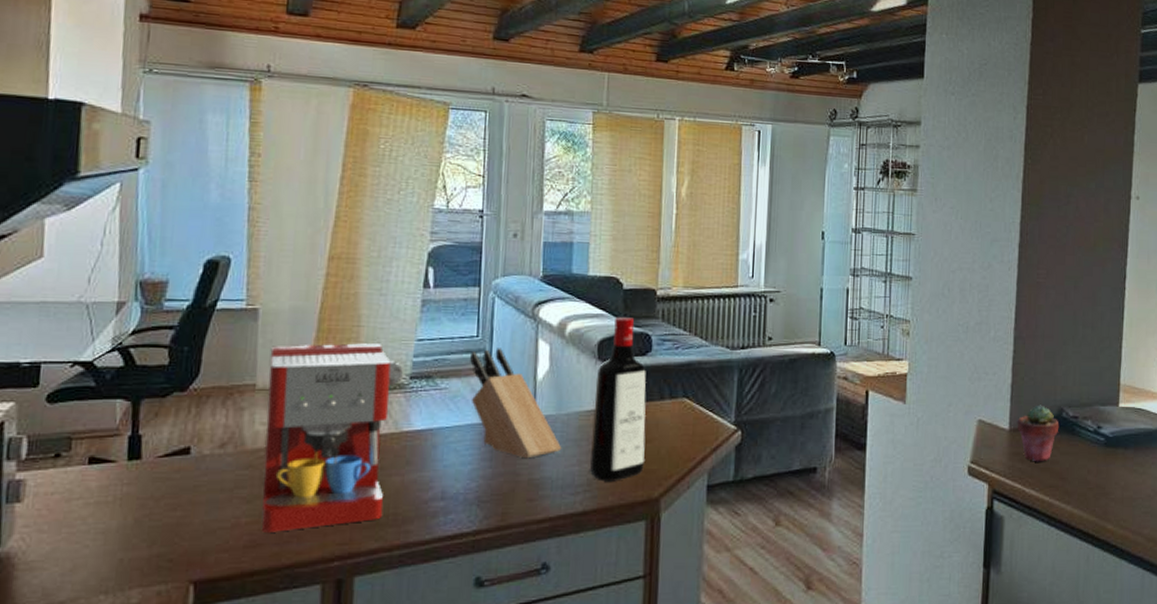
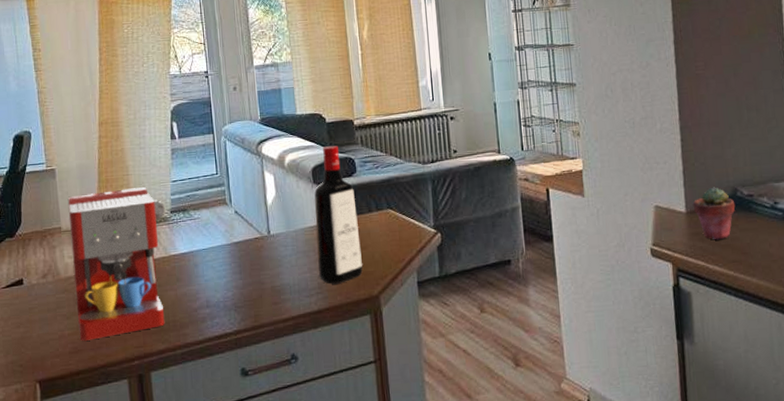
knife block: present [470,348,562,459] -> none [213,181,295,270]

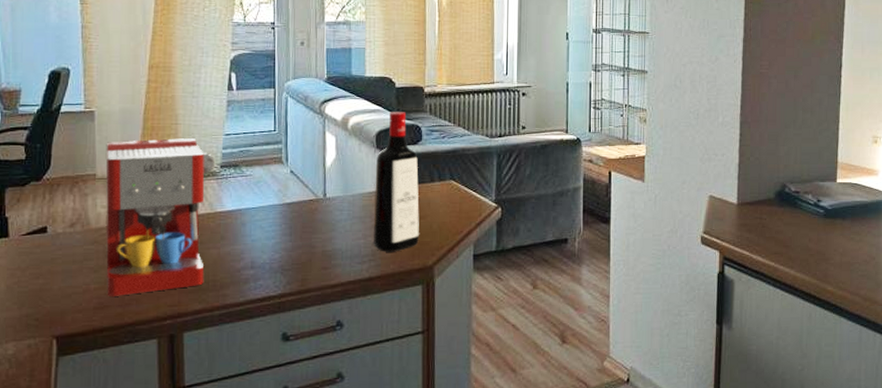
potted succulent: present [692,187,736,240] -> none [744,181,783,232]

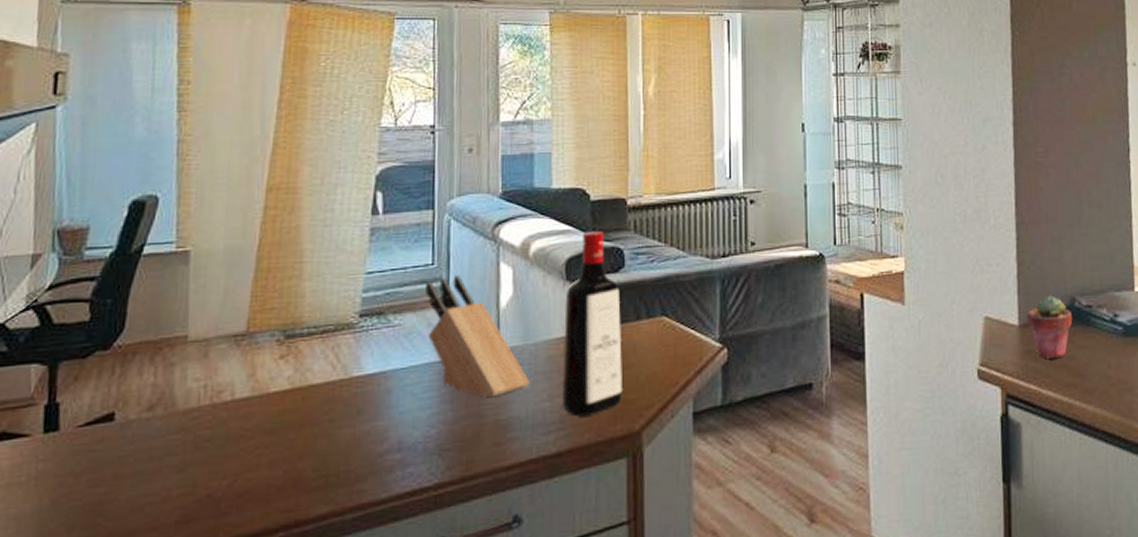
coffee maker: present [105,138,214,296] -> none [195,280,351,505]
knife block: none [270,140,350,234] -> present [426,275,531,398]
potted succulent: none [744,181,783,232] -> present [1026,295,1073,359]

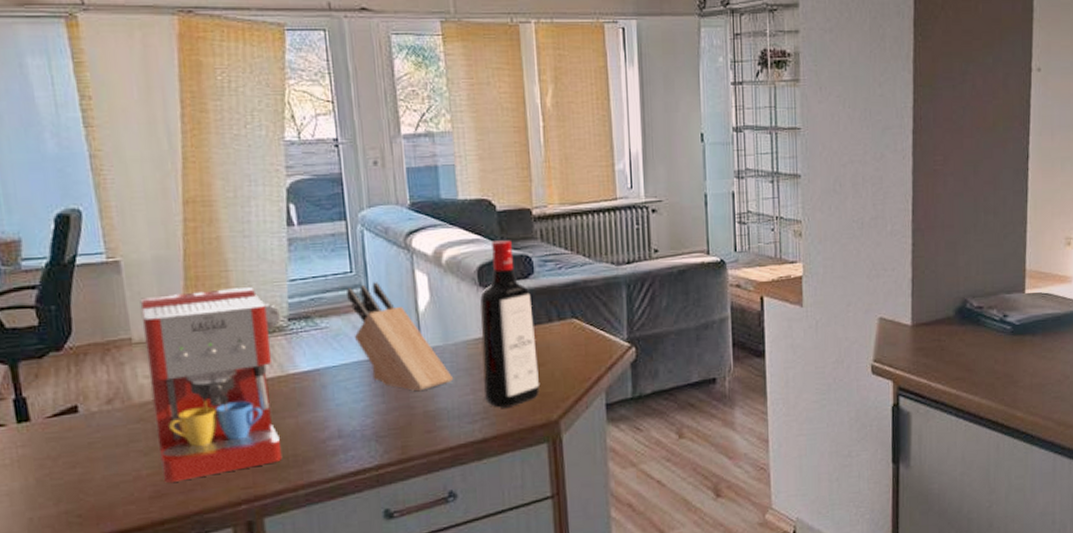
coffee maker: none [195,280,351,505] -> present [140,287,283,483]
potted succulent: present [1026,295,1073,359] -> none [919,297,964,356]

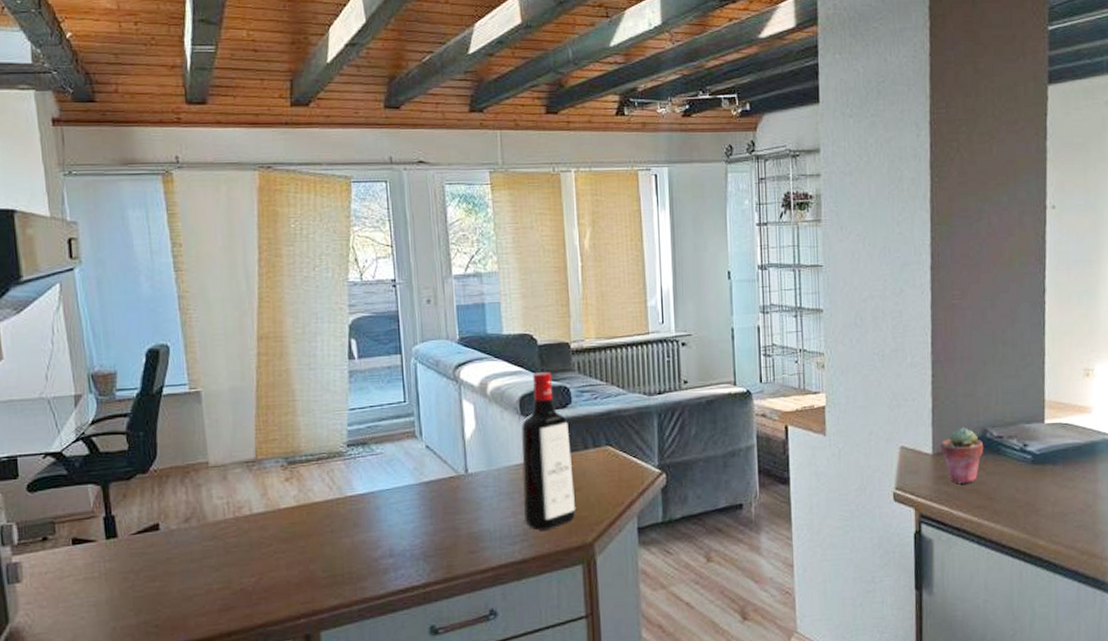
coffee maker: present [140,287,283,483] -> none [217,416,340,597]
knife block: present [347,282,454,392] -> none [400,411,496,514]
potted succulent: none [919,297,964,356] -> present [940,427,984,484]

